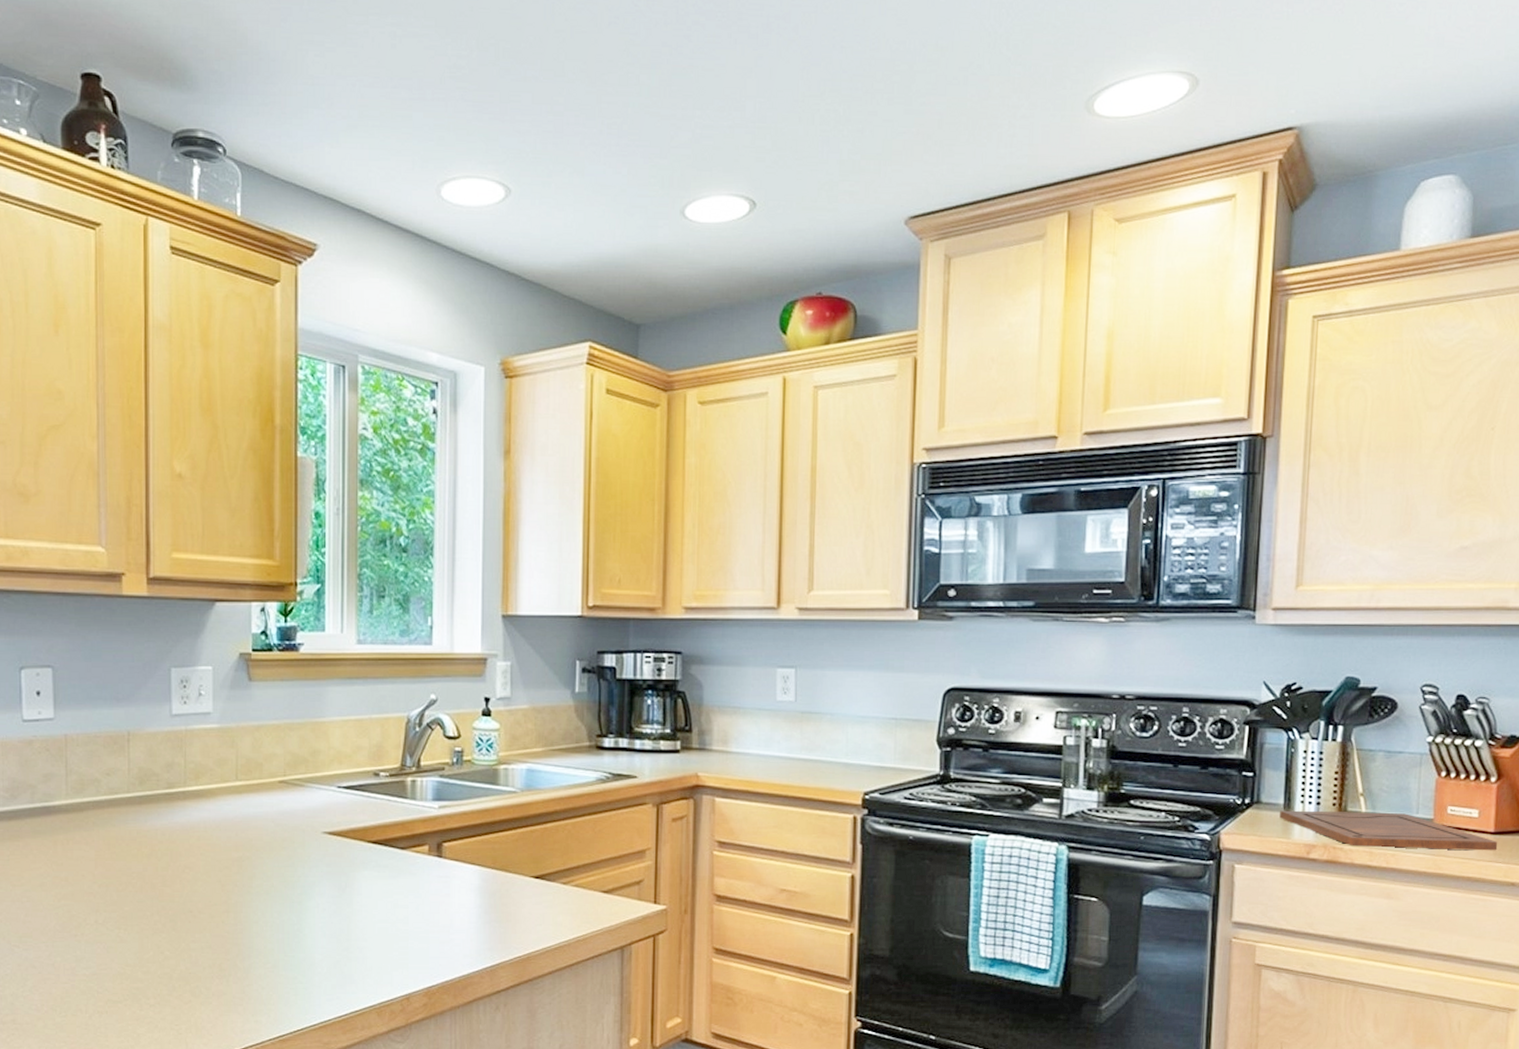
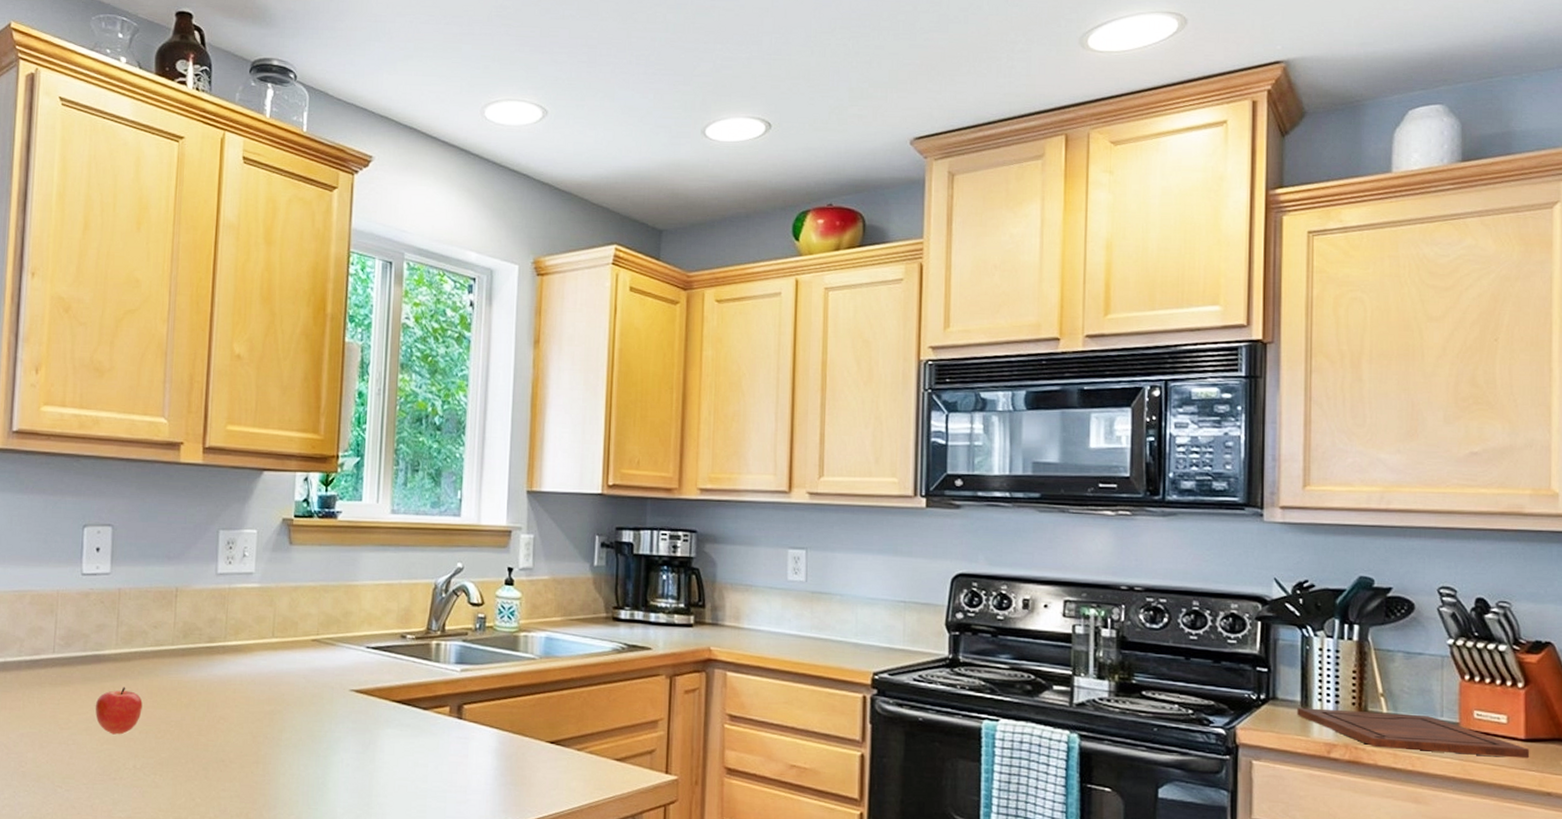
fruit: none [48,839,100,889] -> present [95,687,143,735]

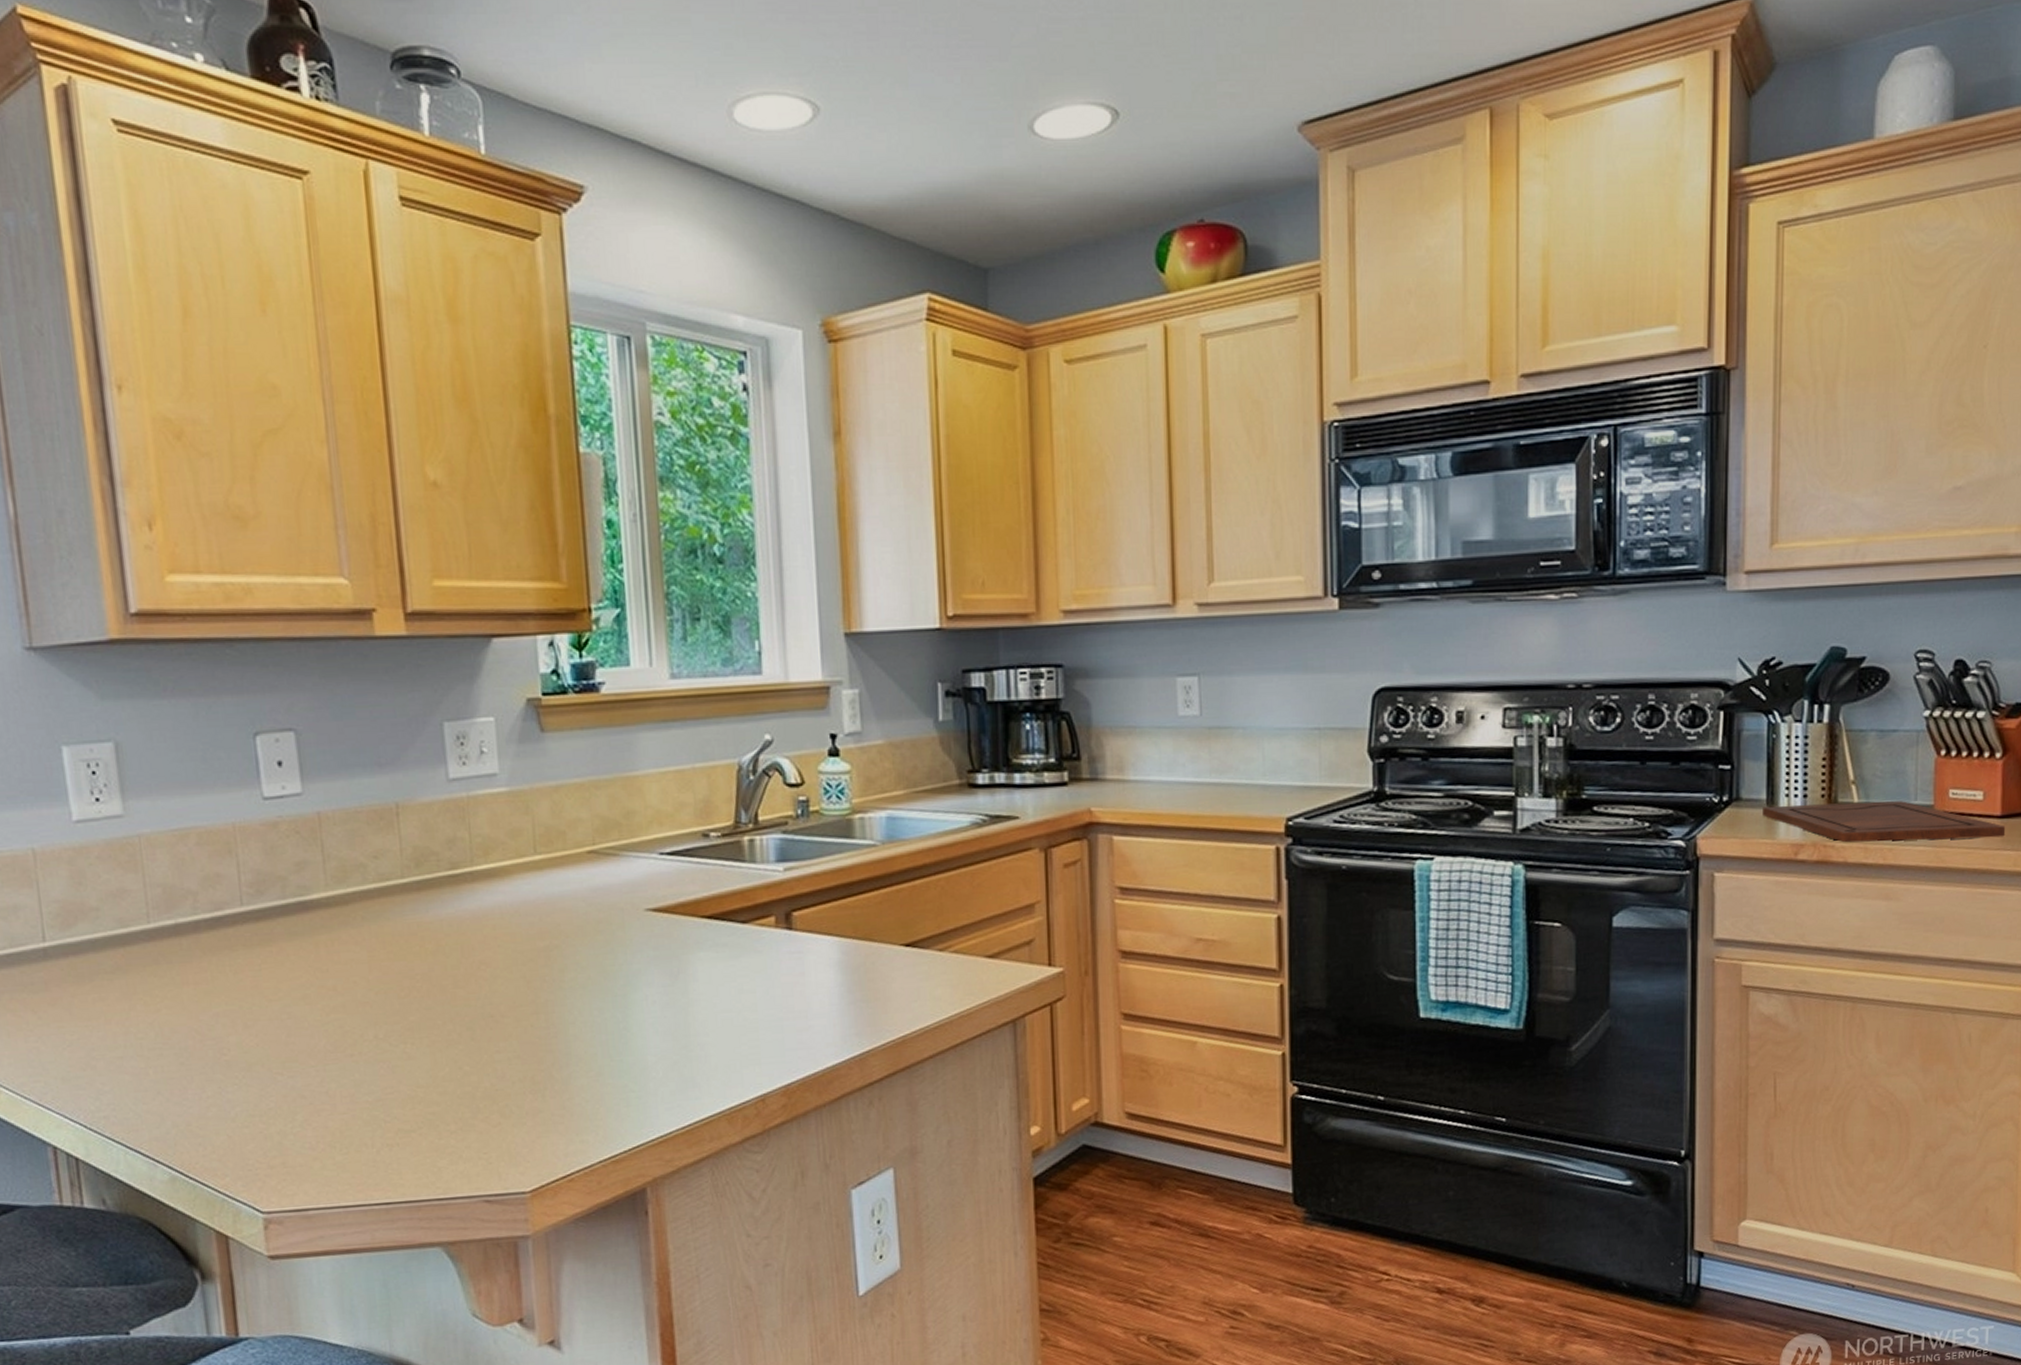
fruit: present [95,687,143,735] -> none [310,938,375,1000]

